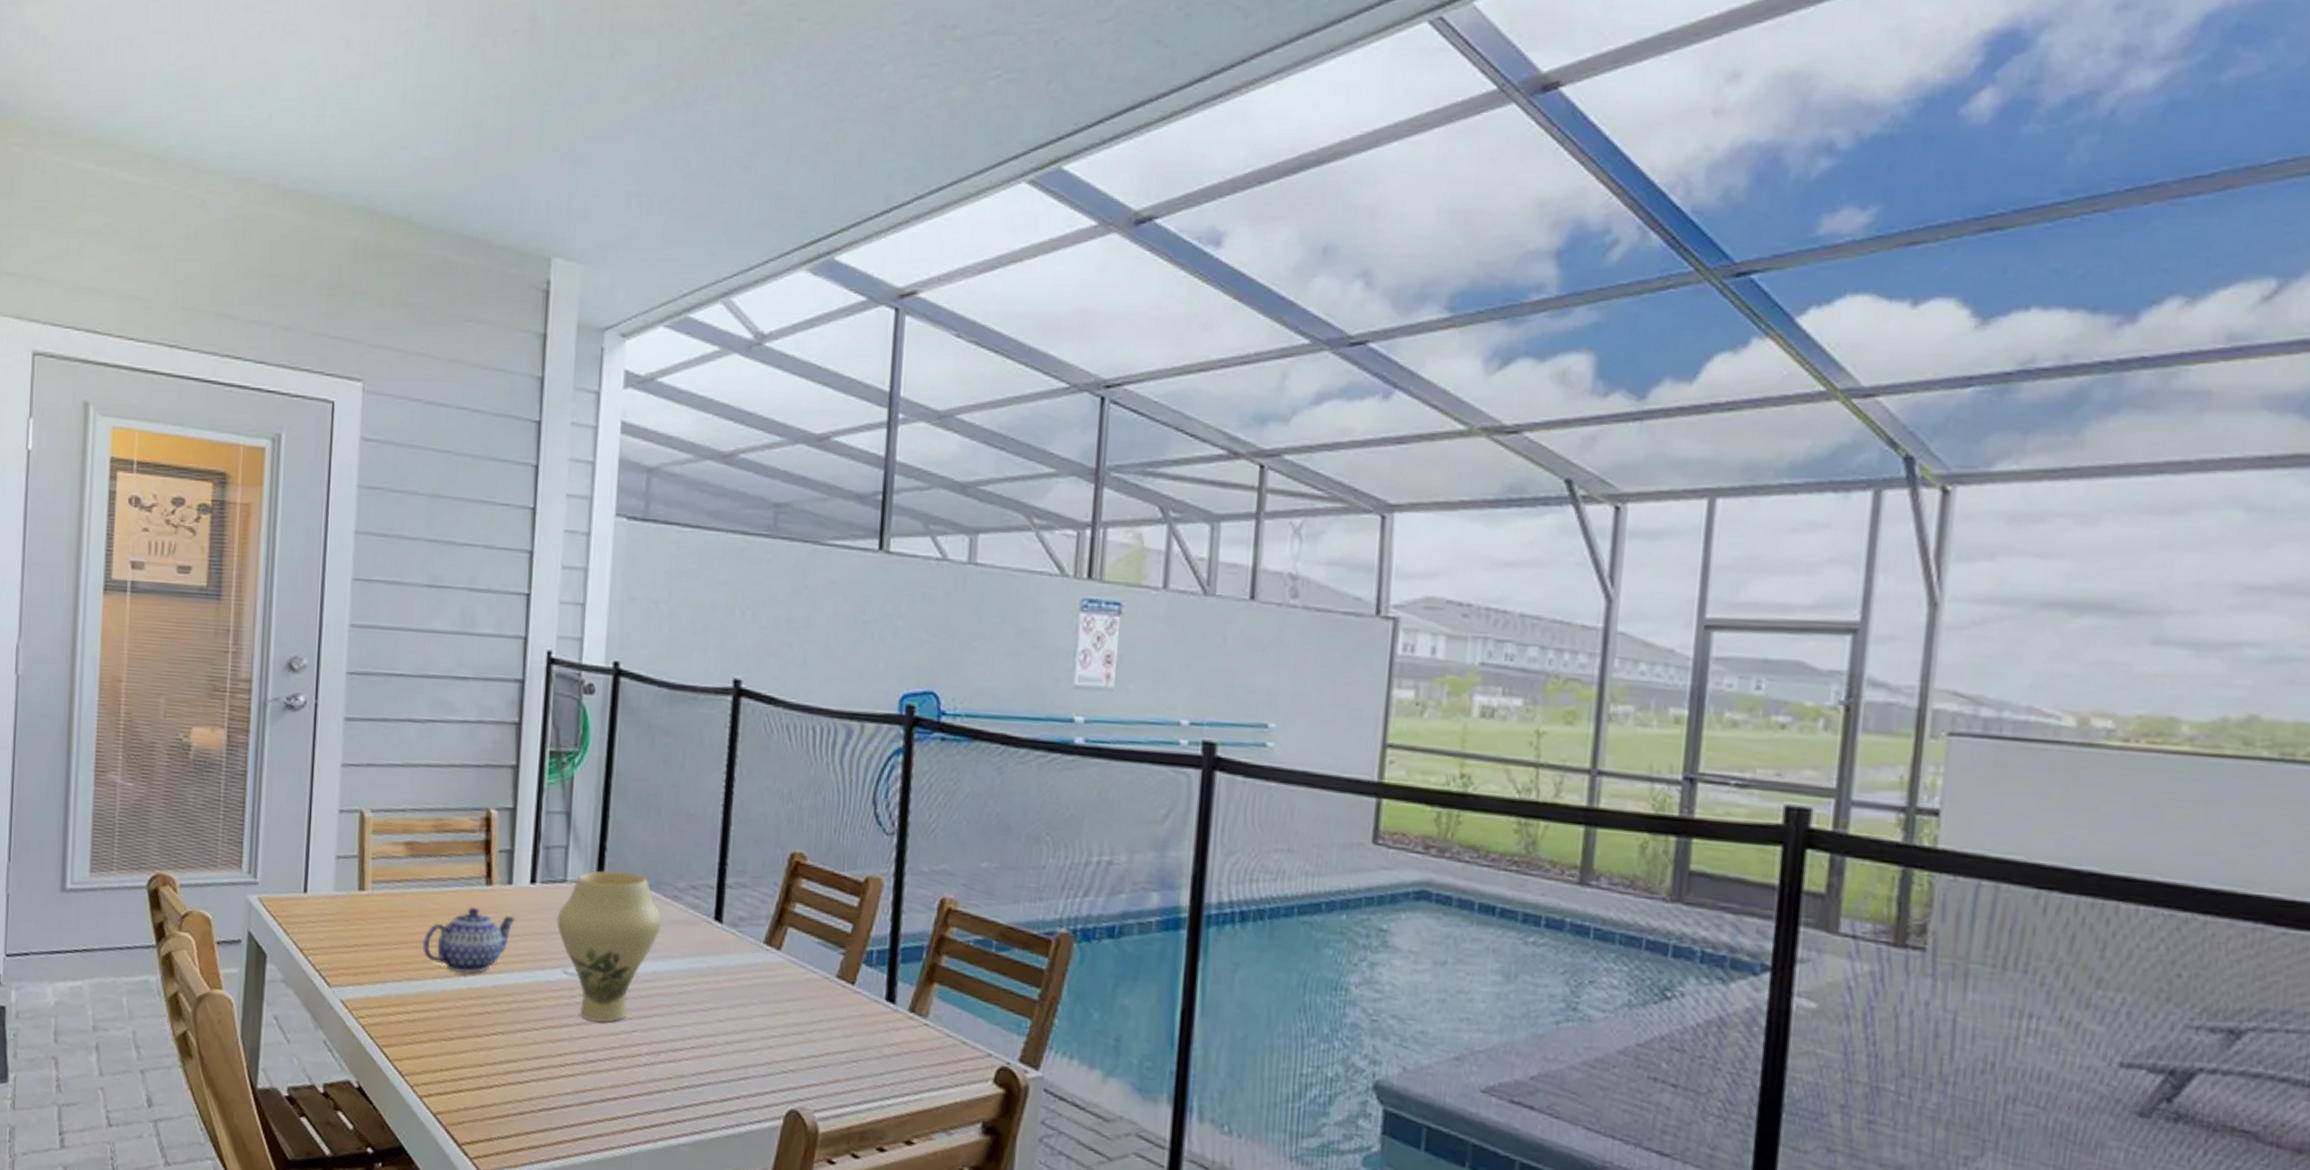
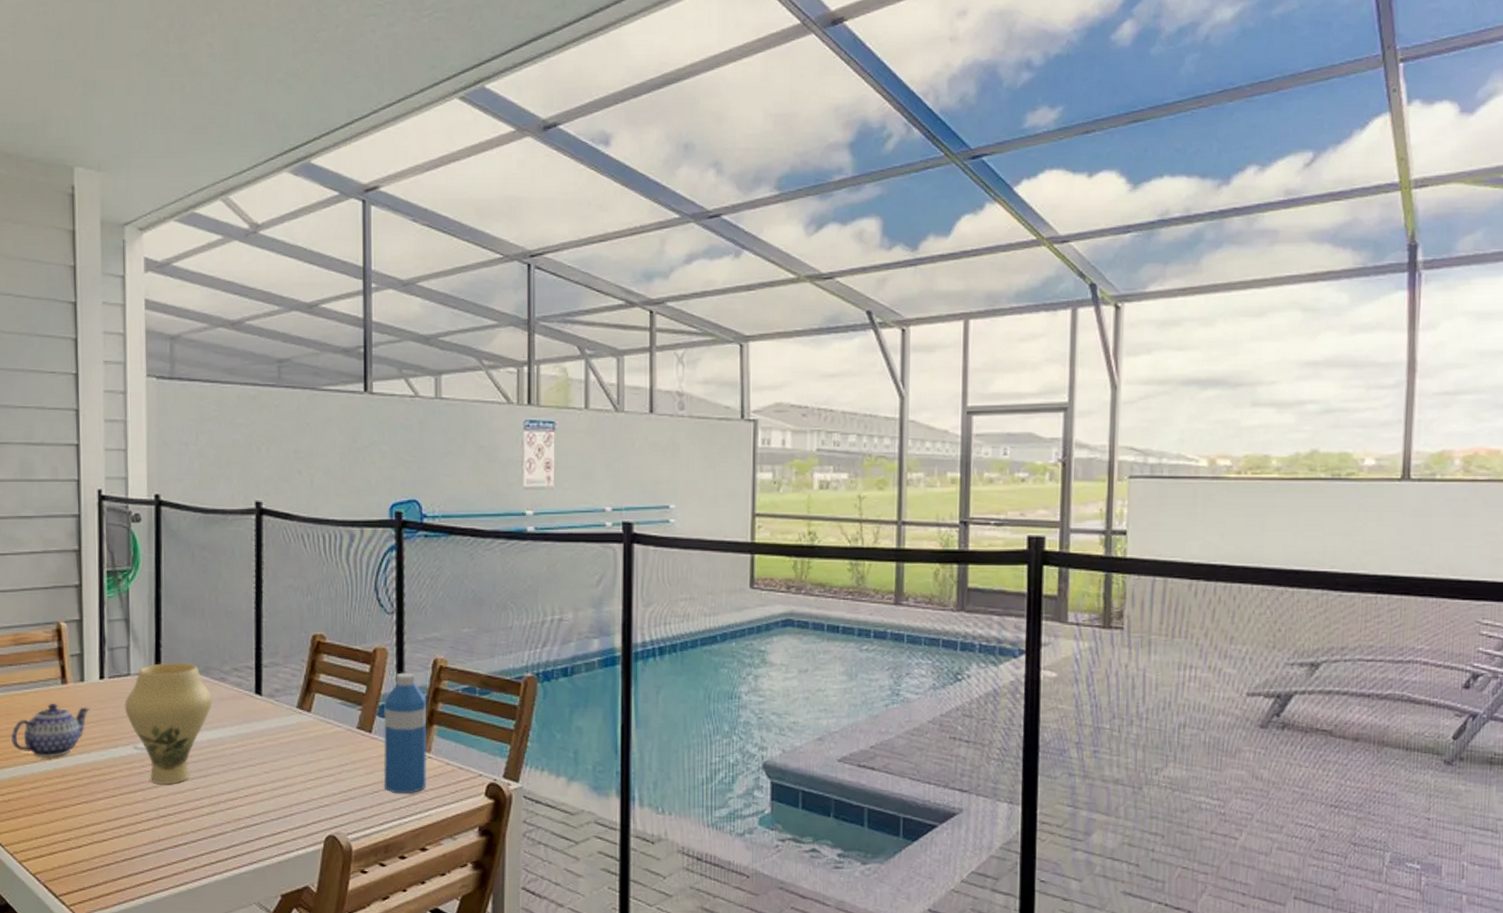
water bottle: none [865,911,928,1069] -> present [383,672,427,794]

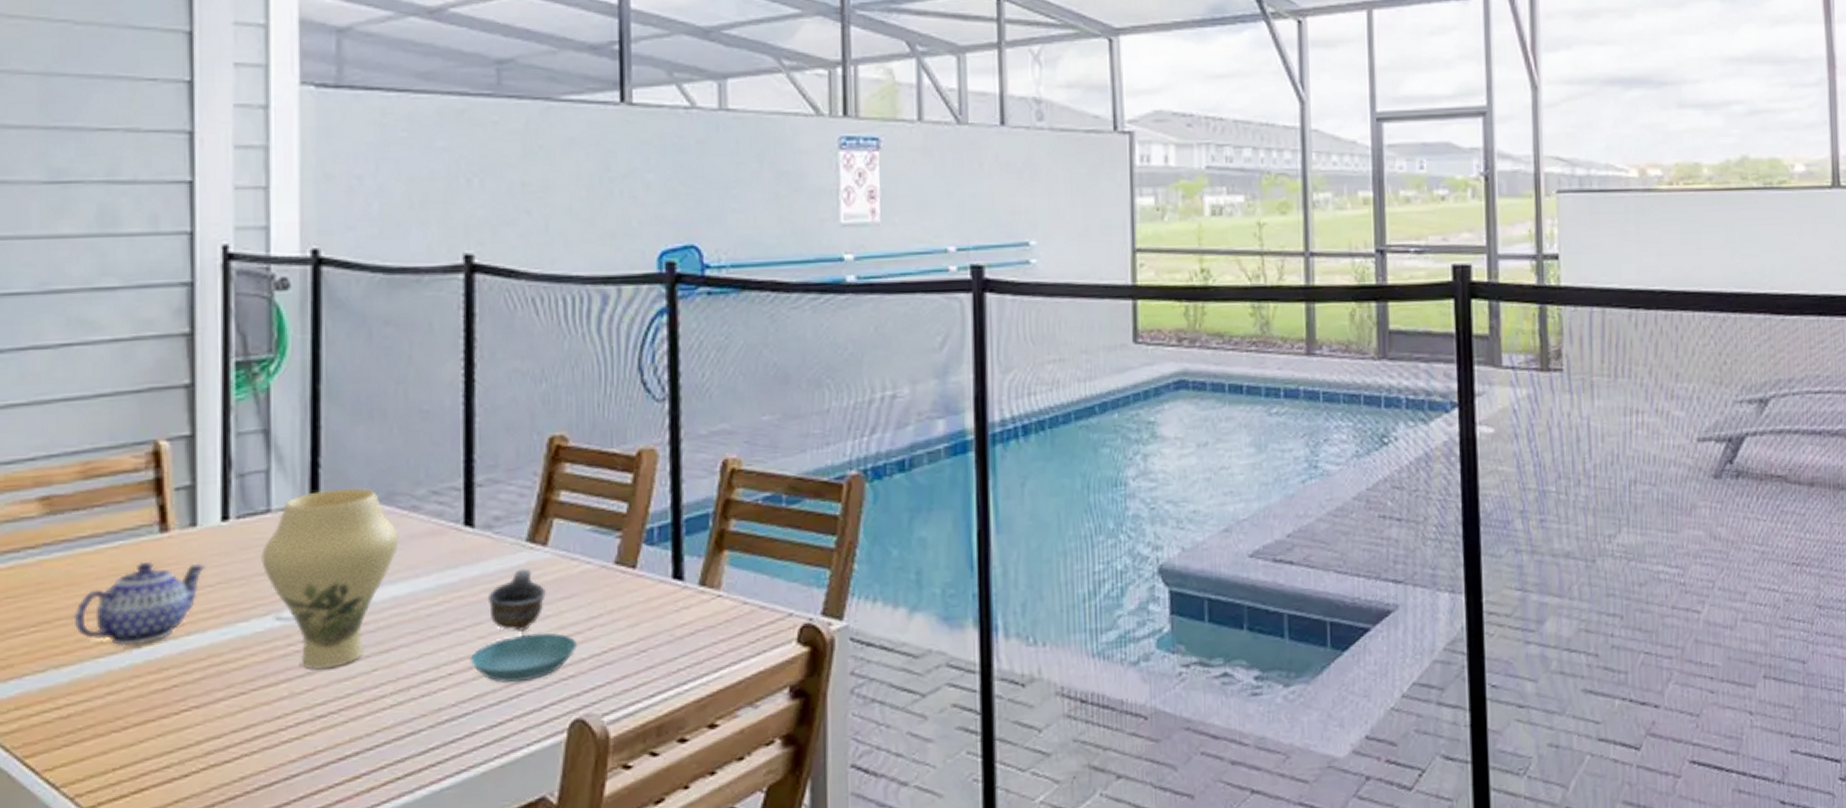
saucer: none [259,773,330,805] -> present [470,632,577,683]
cup: none [270,727,311,770] -> present [487,568,547,631]
water bottle: present [383,672,427,794] -> none [653,480,716,651]

